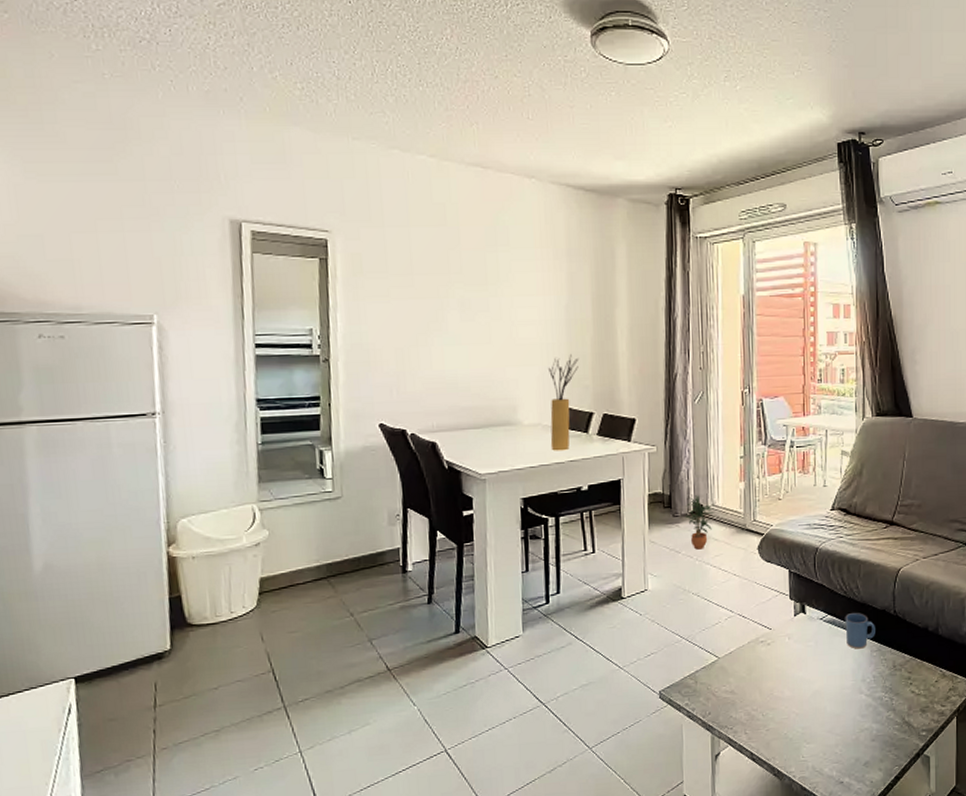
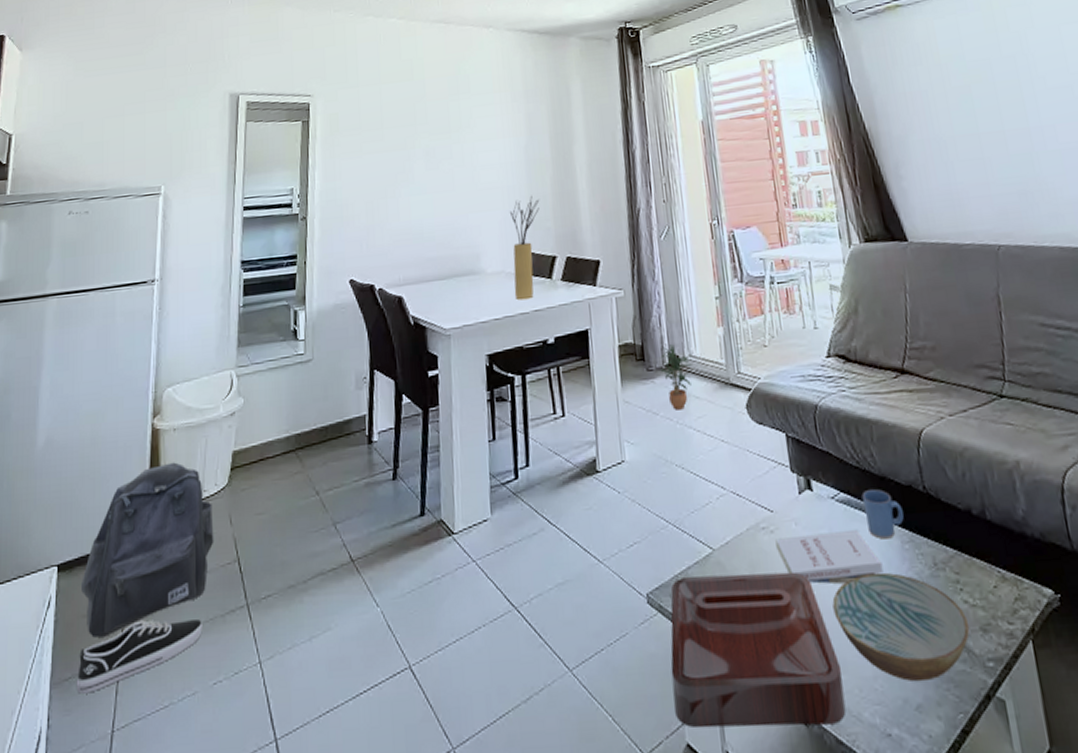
backpack: none [102,587,246,737] -> present [80,462,214,638]
shoe: none [109,720,240,783] -> present [76,619,202,694]
decorative tray: none [675,673,812,785] -> present [670,572,846,729]
books: none [771,643,854,682] -> present [775,530,884,585]
bowl: none [811,672,913,747] -> present [832,572,970,682]

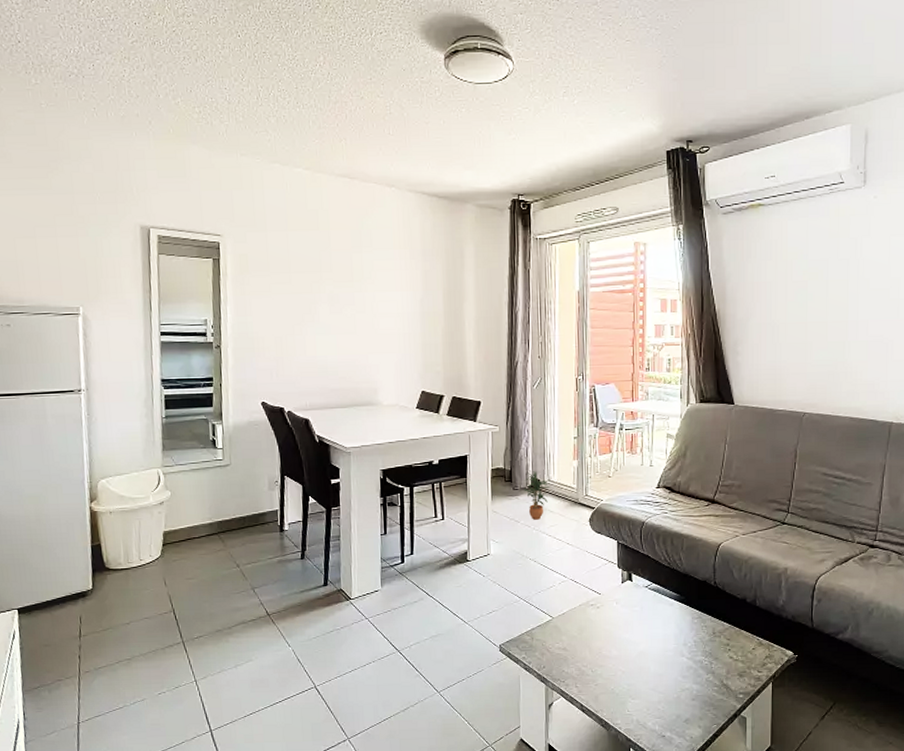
shoe: present [76,619,202,694] -> none [44,650,147,698]
backpack: present [80,462,214,638] -> none [39,537,152,661]
vase: present [510,195,540,300] -> none [405,342,432,429]
decorative tray: present [670,572,846,729] -> none [513,634,636,730]
books: present [775,530,884,585] -> none [600,609,676,644]
bowl: present [832,572,970,682] -> none [636,637,731,706]
mug: present [861,489,904,539] -> none [668,583,697,616]

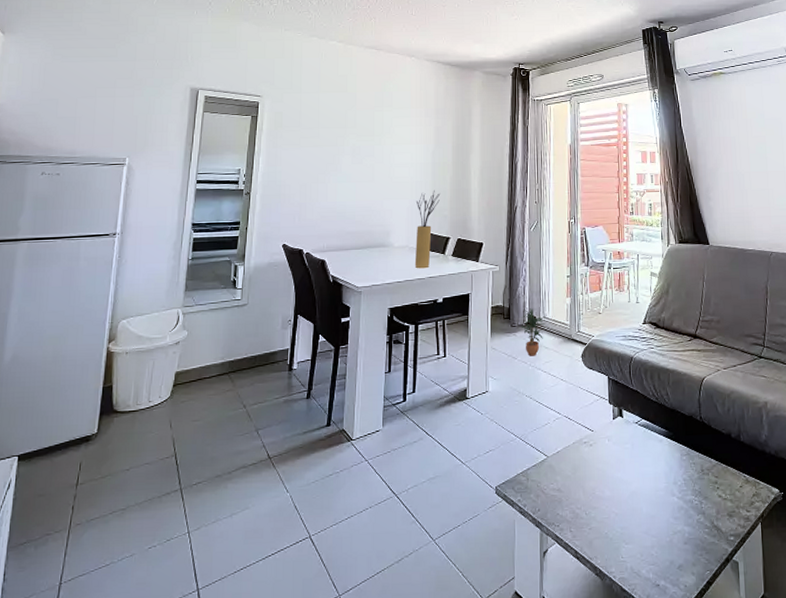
vase: none [405,342,432,429] -> present [414,189,441,269]

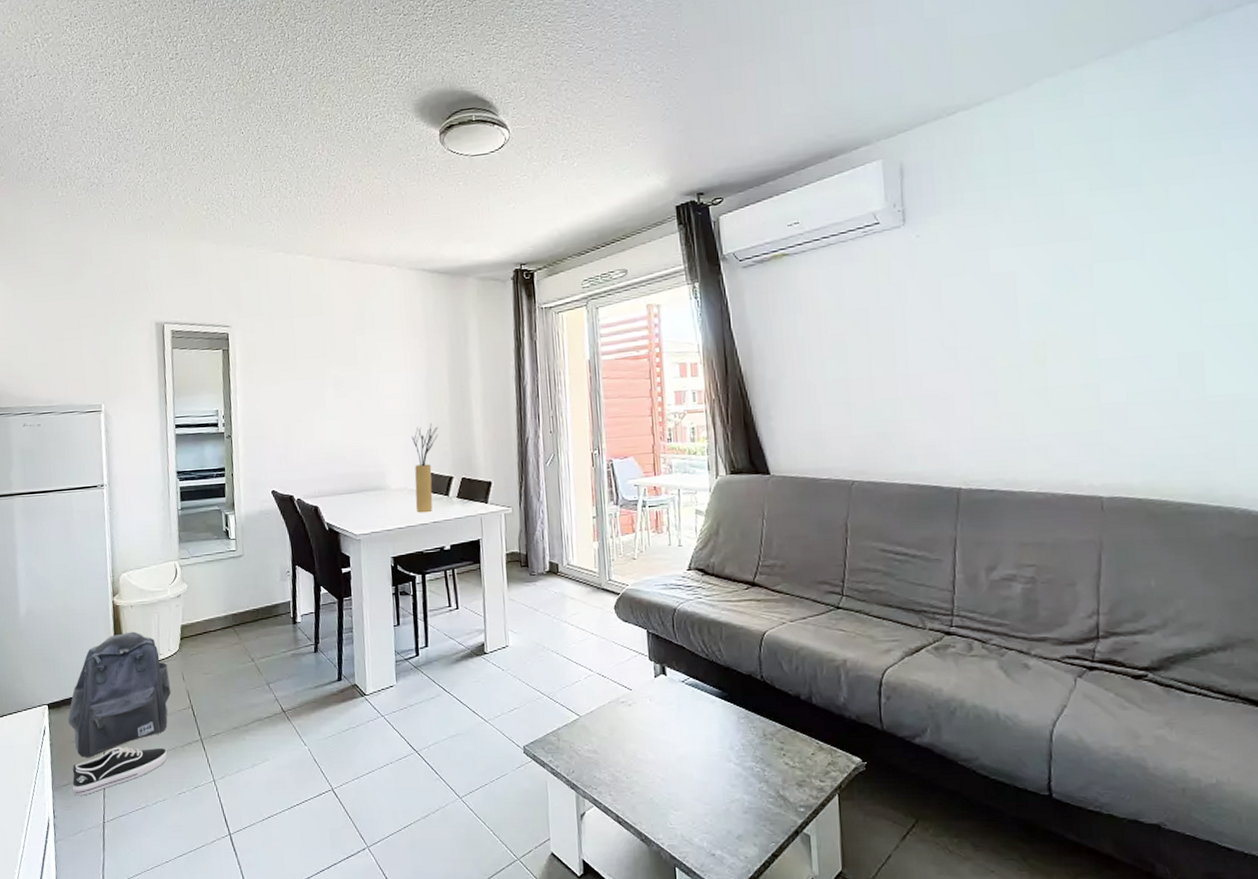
shoe: none [30,499,142,555] -> present [72,747,167,796]
backpack: none [37,378,156,512] -> present [67,631,171,757]
potted plant: present [521,308,545,356] -> none [541,555,569,608]

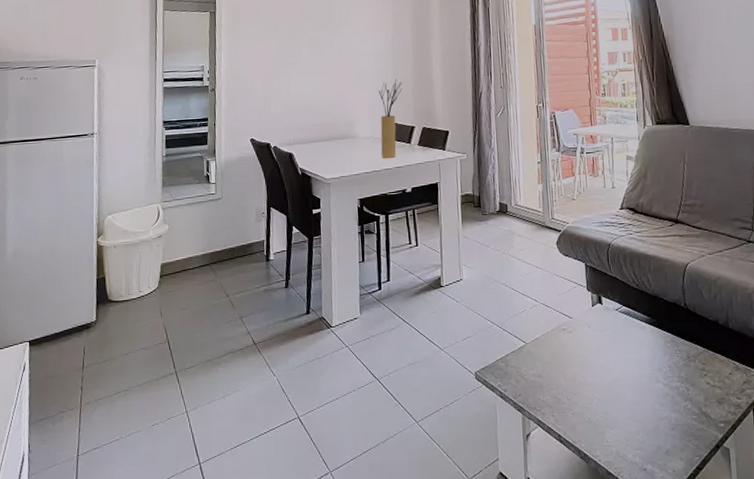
backpack: present [67,631,171,757] -> none [47,270,149,392]
shoe: present [72,747,167,796] -> none [48,381,142,430]

